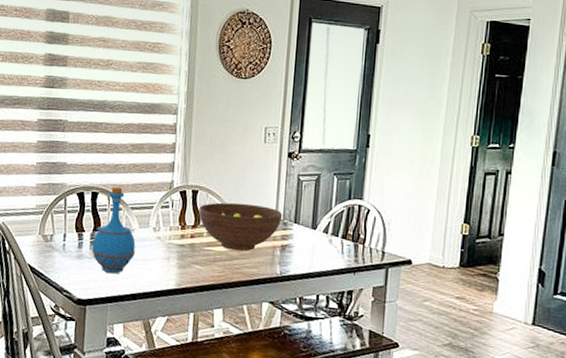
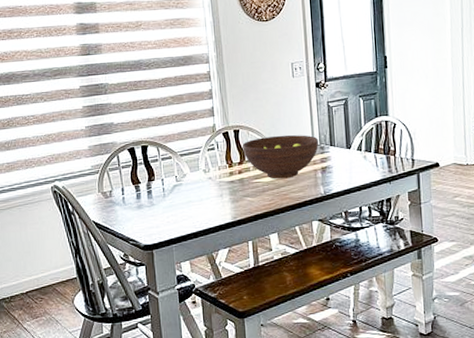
bottle: present [92,187,136,274] -> none [149,138,191,218]

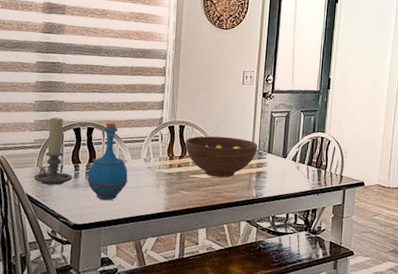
candle holder: none [97,139,136,210] -> present [34,116,73,185]
bottle: none [149,138,191,218] -> present [87,123,128,201]

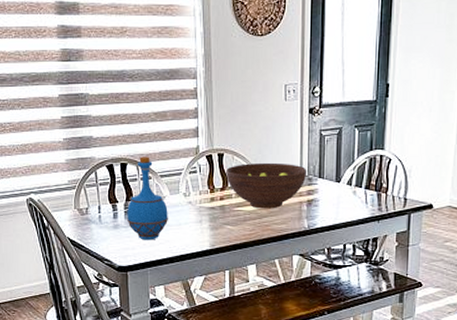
candle holder: present [34,116,73,185] -> none [73,154,112,227]

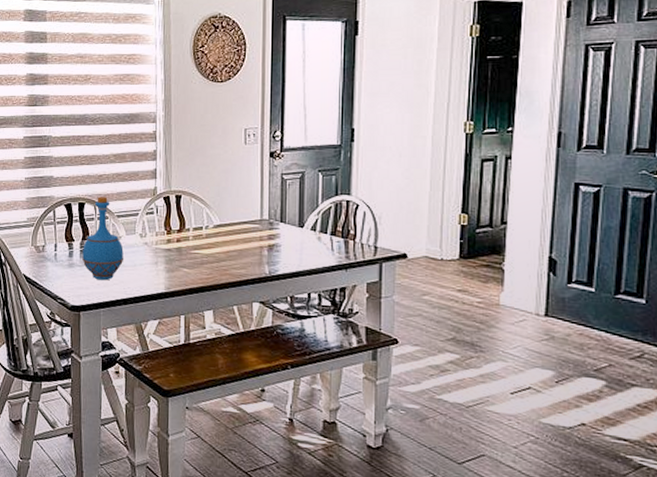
fruit bowl: present [226,162,307,209] -> none [183,205,268,253]

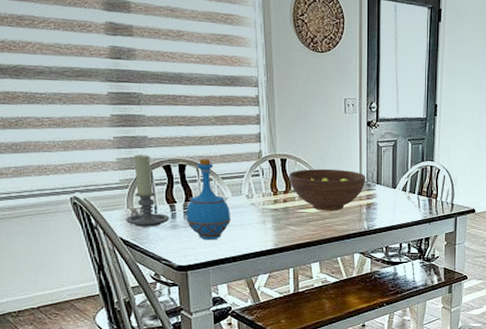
candle holder: none [29,193,68,265] -> present [126,153,170,227]
fruit bowl: none [183,205,268,253] -> present [289,168,366,211]

